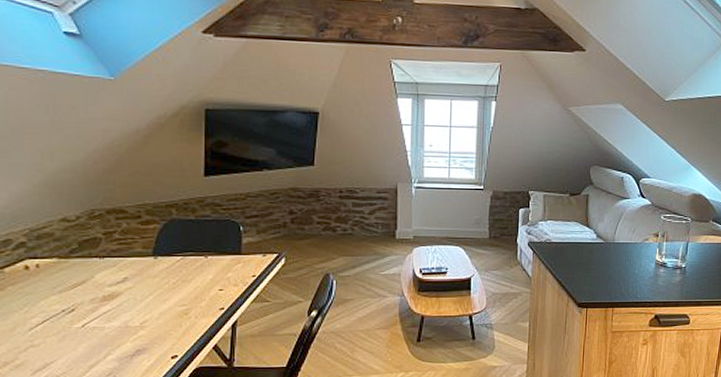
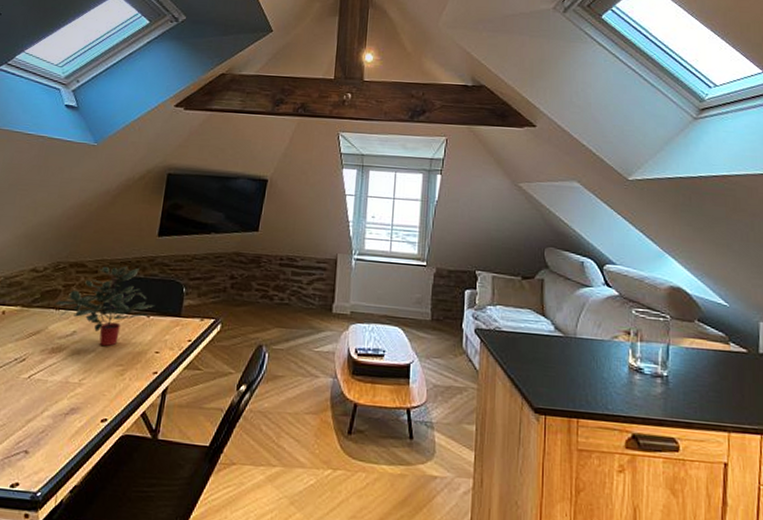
potted plant: none [98,209,212,290] -> present [55,266,156,347]

